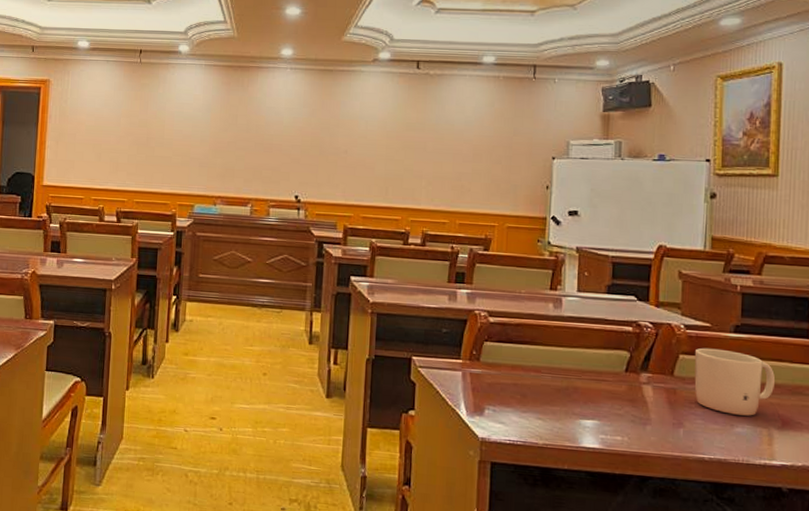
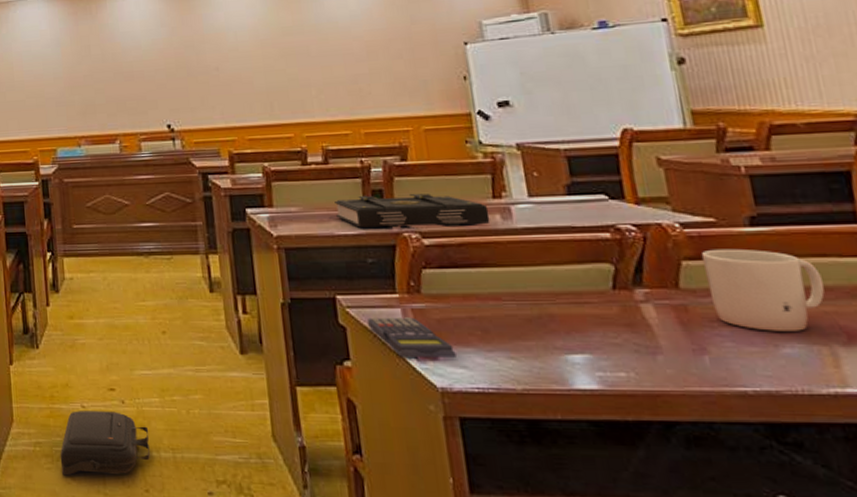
laptop bag: none [159,433,240,489] -> present [60,411,150,476]
spell book: none [424,275,545,310] -> present [334,193,490,228]
calculator: none [434,377,498,415] -> present [368,317,456,357]

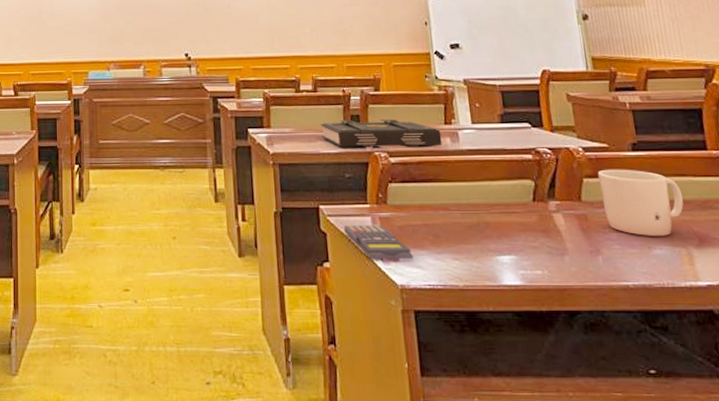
laptop bag: present [60,411,150,476] -> none [77,310,158,371]

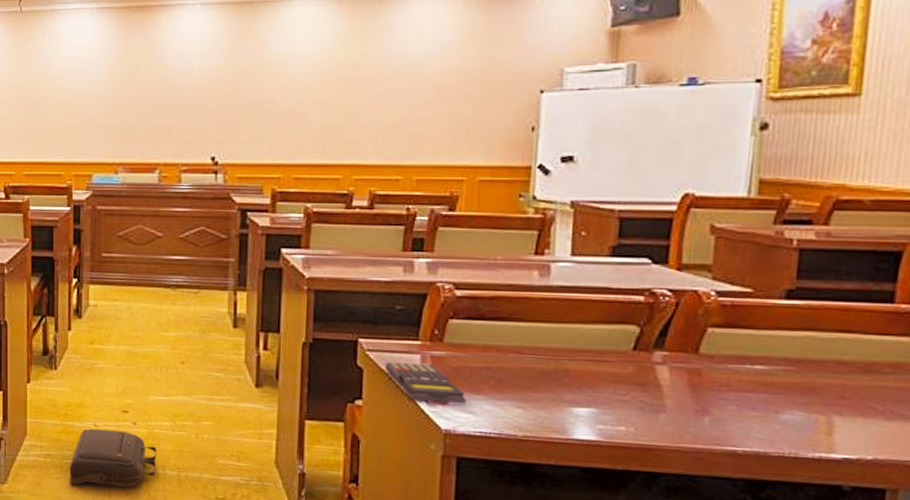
laptop bag: none [77,310,158,371] -> present [69,428,157,487]
spell book: present [321,118,442,148] -> none [372,243,528,280]
mug: present [597,169,684,236] -> none [726,318,842,400]

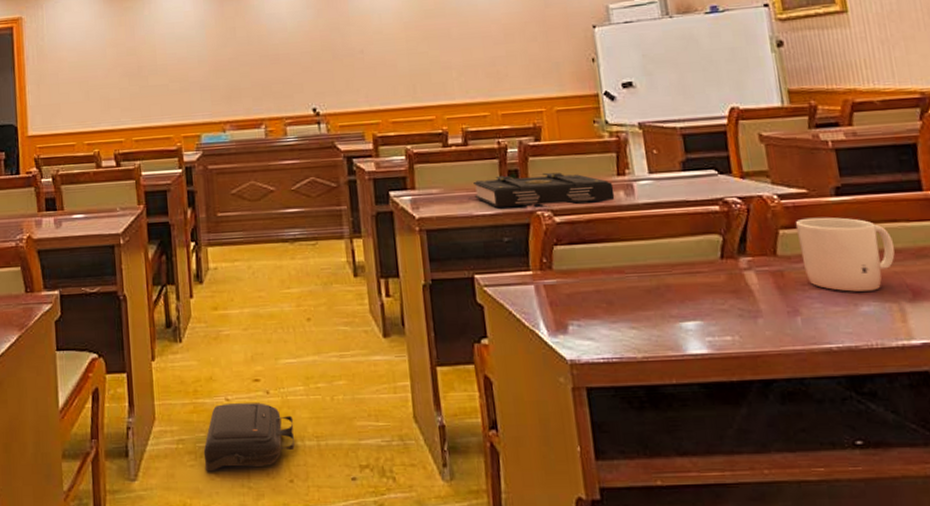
spell book: none [372,243,528,280] -> present [473,172,615,207]
calculator: present [386,361,466,403] -> none [504,293,584,332]
mug: none [726,318,842,400] -> present [795,217,895,292]

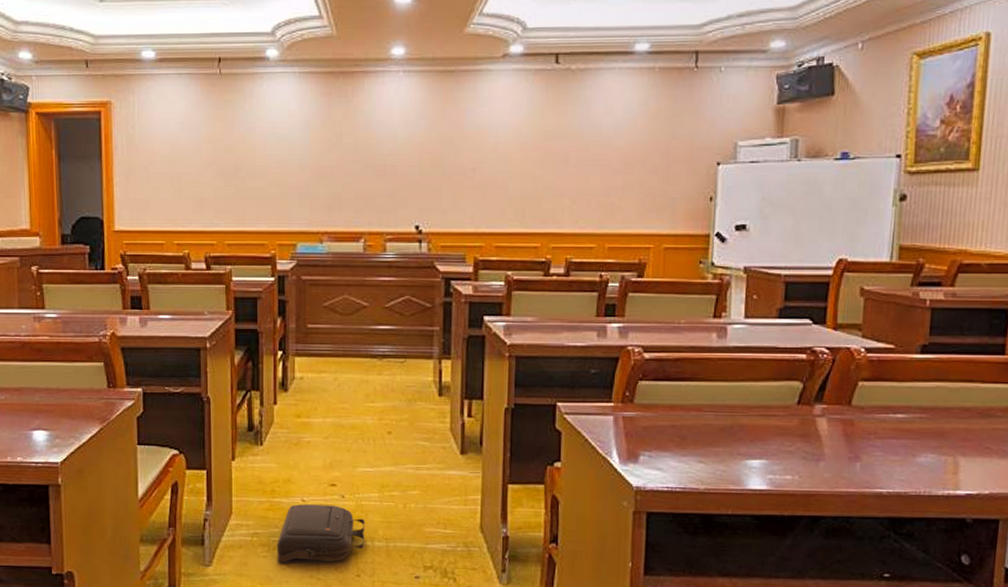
spell book: present [473,172,615,207] -> none [569,308,708,342]
mug: present [795,217,895,292] -> none [873,372,965,444]

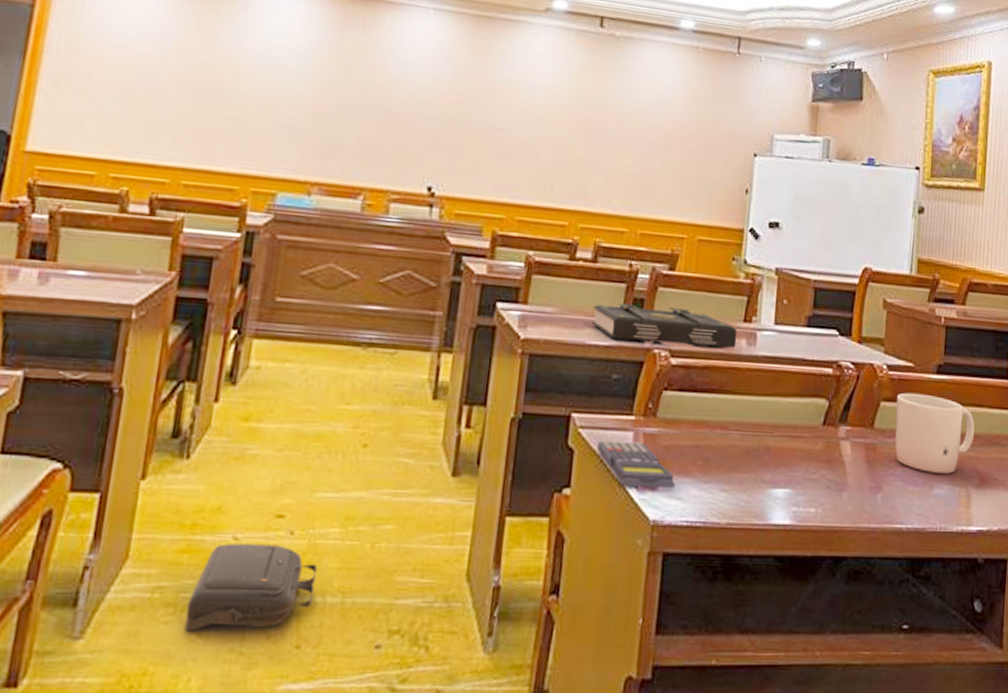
spell book: none [569,308,708,342] -> present [592,302,738,348]
calculator: none [582,424,654,461] -> present [597,440,675,488]
mug: none [873,372,965,444] -> present [894,392,975,474]

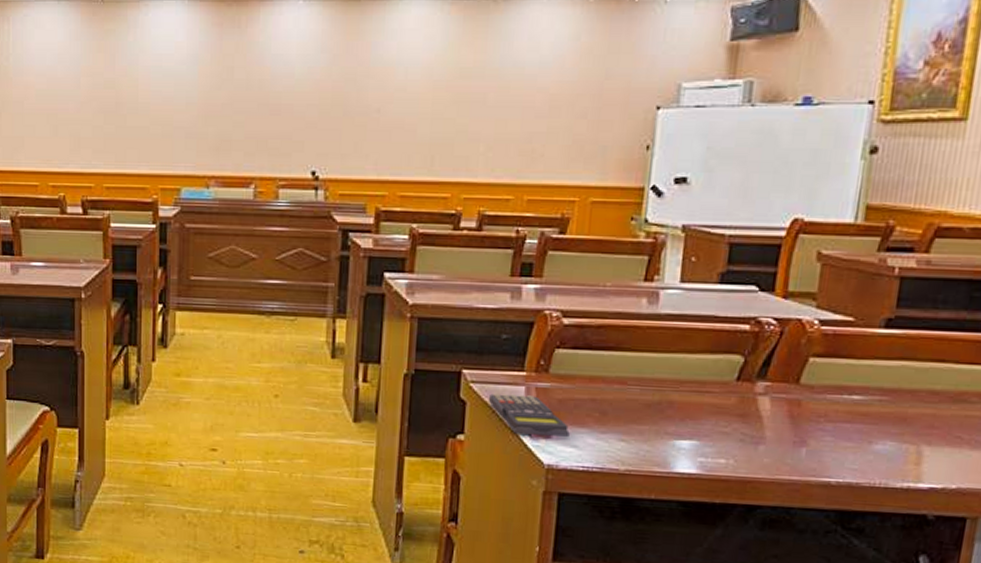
laptop bag: present [184,544,318,631] -> none [151,468,247,531]
spell book: present [592,302,738,348] -> none [479,267,637,307]
mug: present [894,392,975,474] -> none [825,348,934,430]

